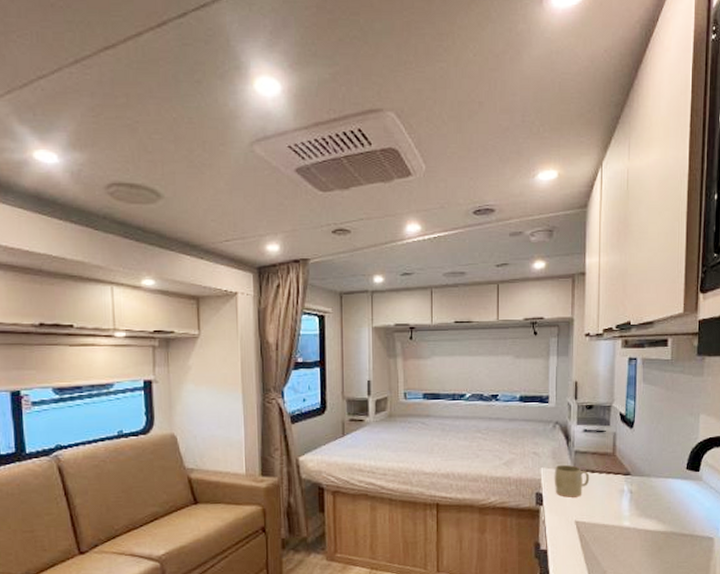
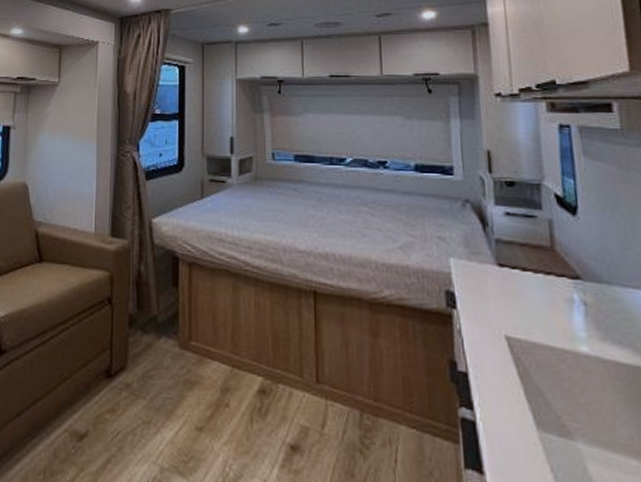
mug: present [554,464,590,497] -> none [468,255,521,303]

